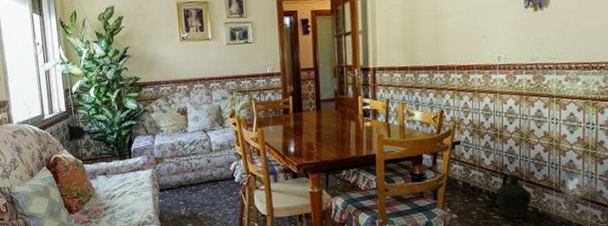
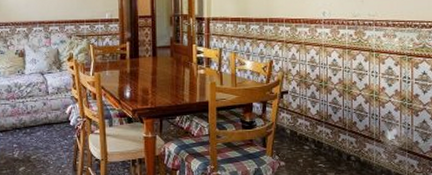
ceramic jug: present [495,173,532,218] -> none [321,123,354,167]

